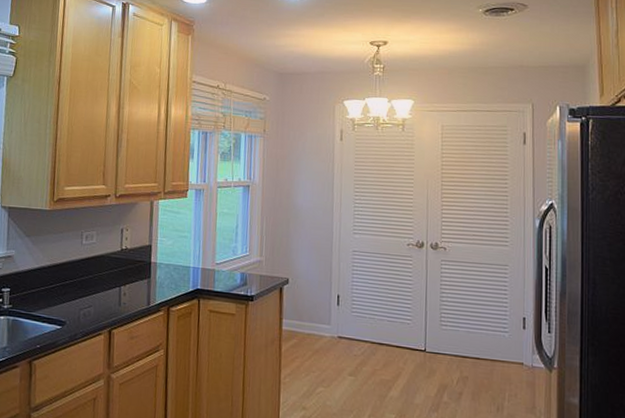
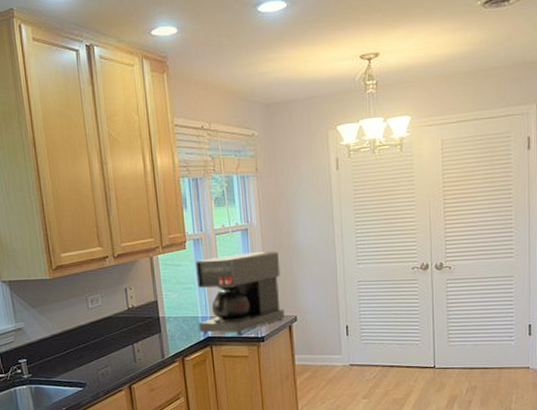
coffee maker: none [189,208,277,291] -> present [196,250,286,336]

